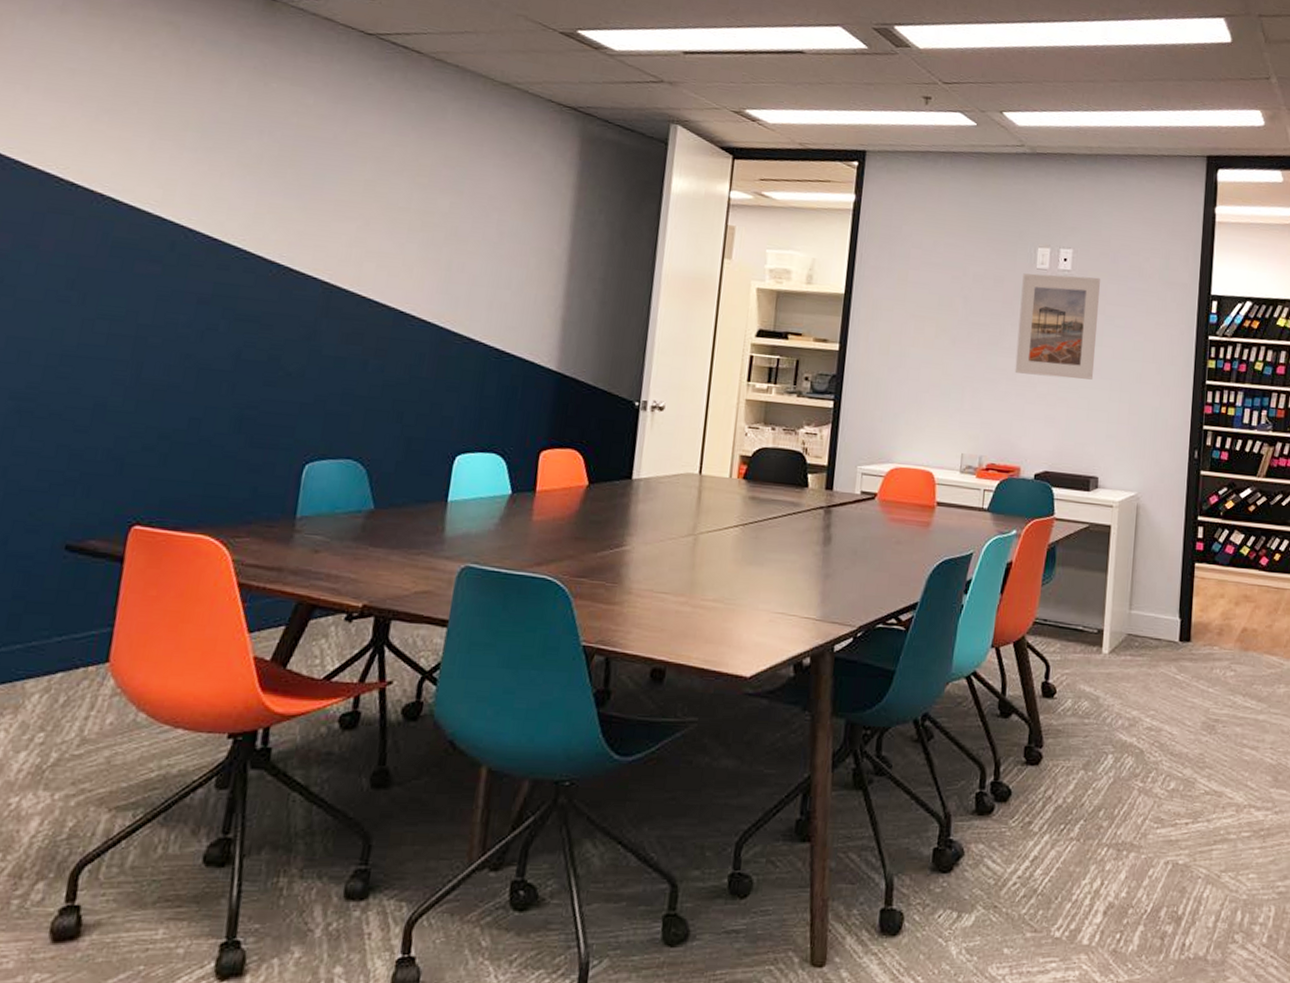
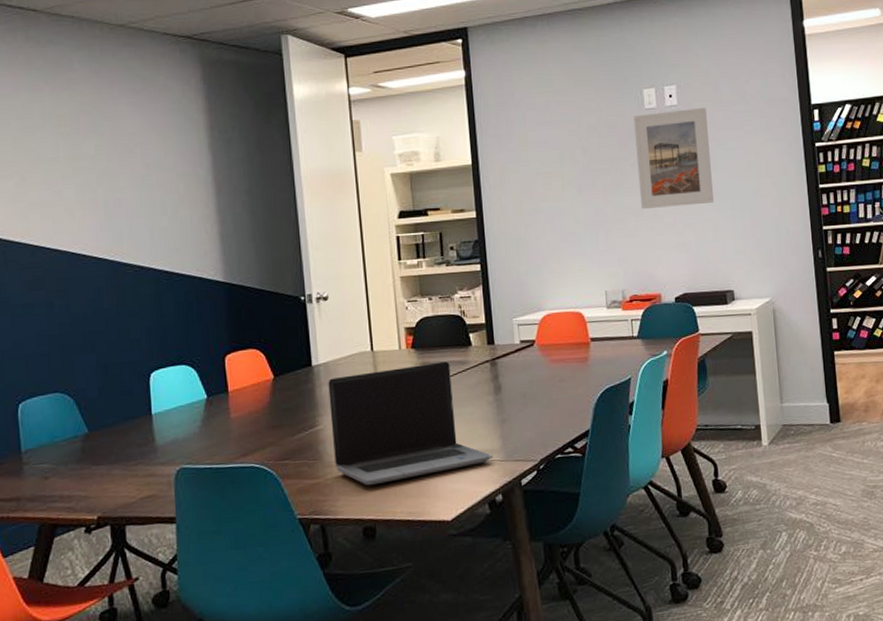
laptop computer: none [635,496,808,623] -> present [328,361,492,486]

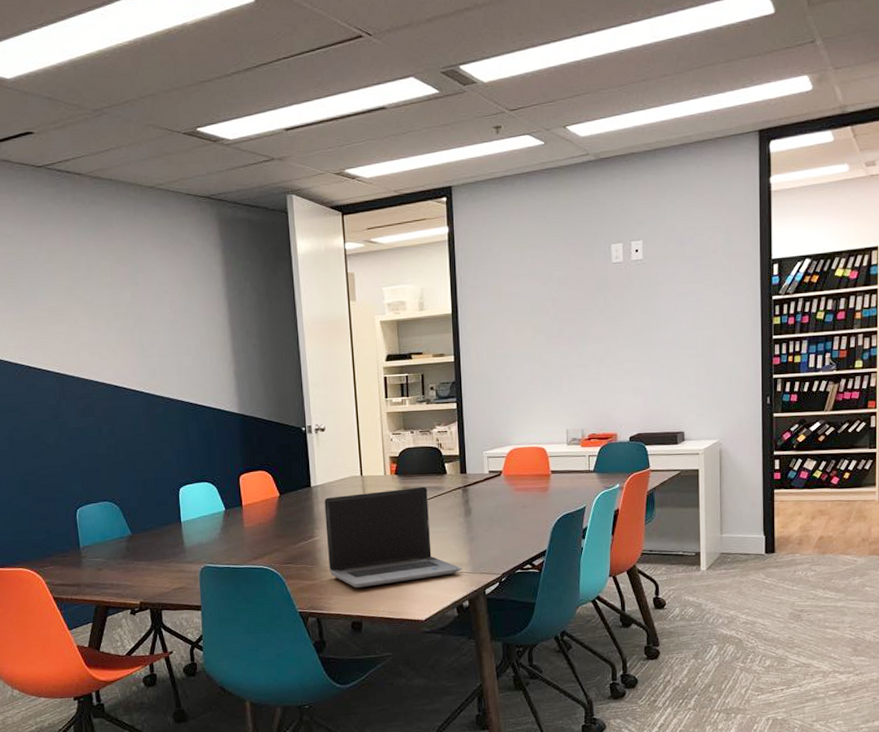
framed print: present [633,107,715,209] -> none [601,261,672,356]

